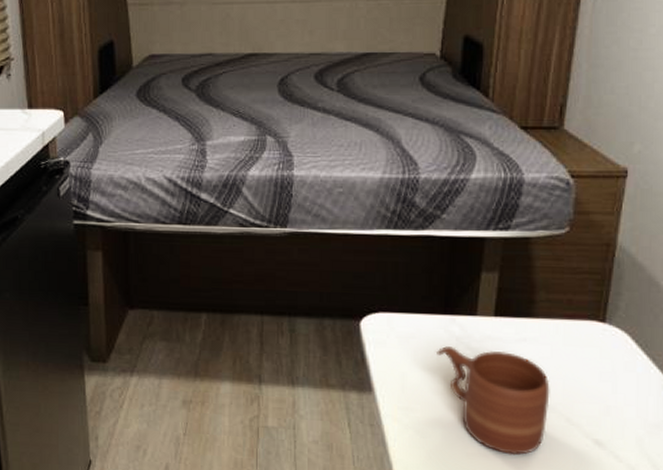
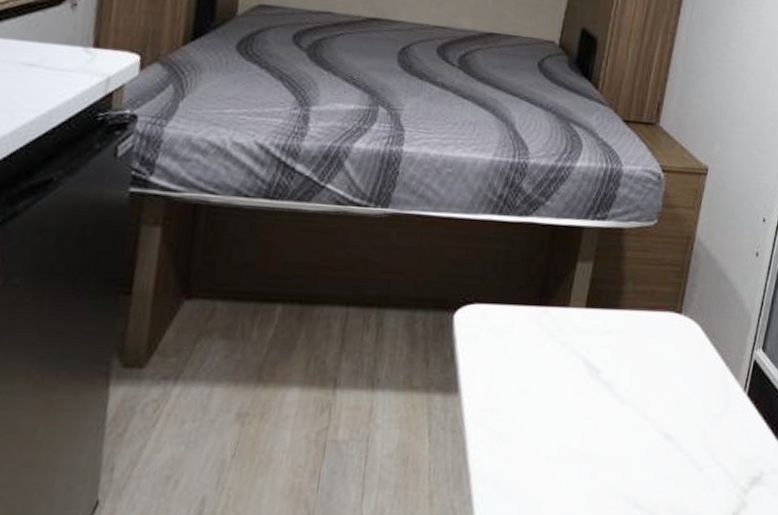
mug: present [435,346,550,456] -> none [526,340,630,456]

